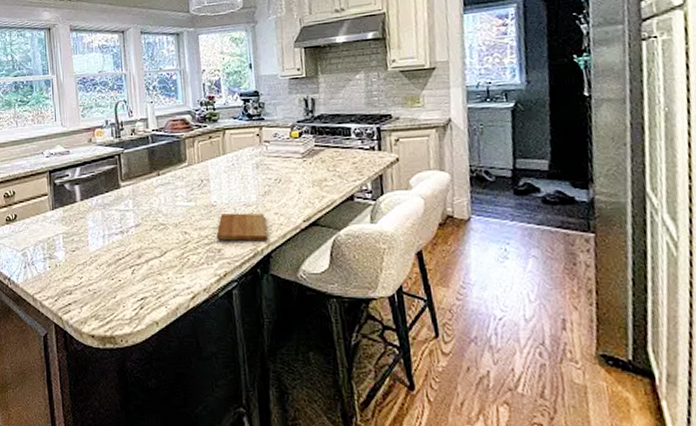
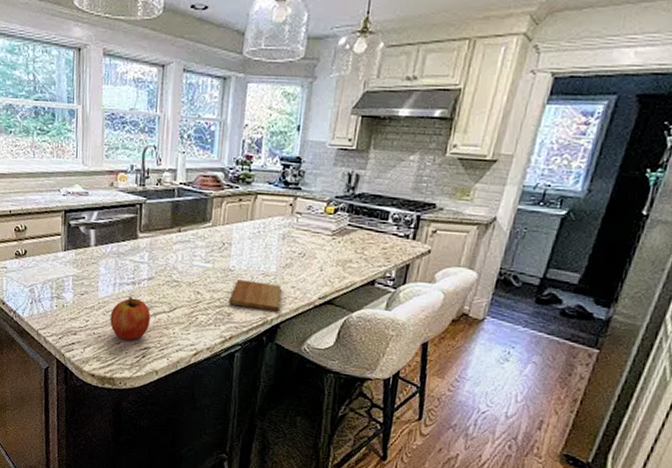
fruit: none [103,246,144,293] -> present [110,296,151,341]

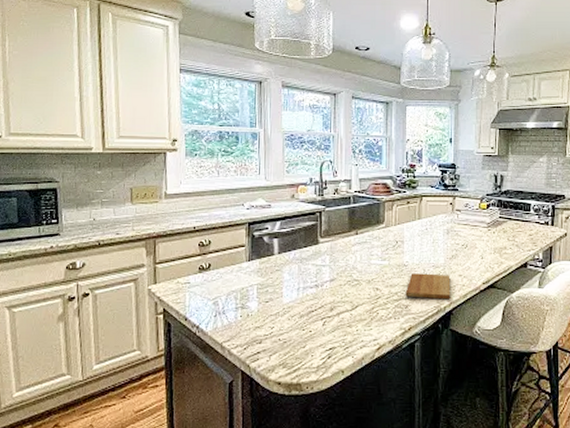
fruit: present [110,296,151,341] -> none [295,299,334,343]

